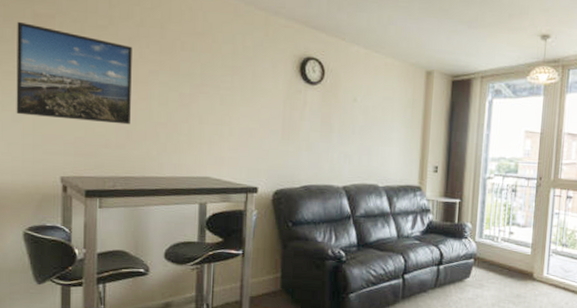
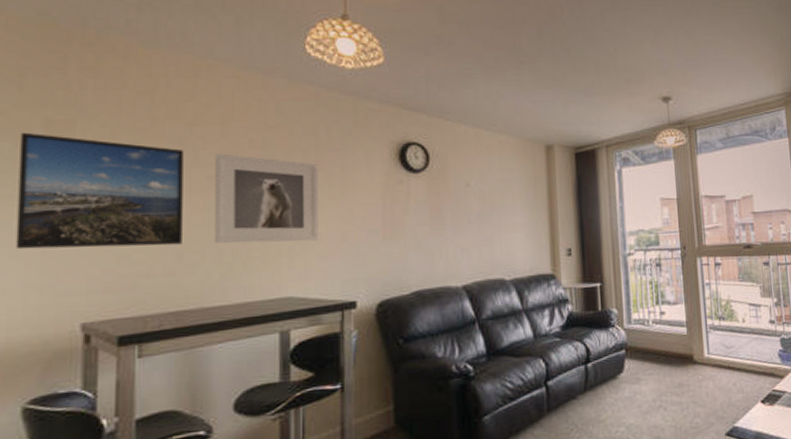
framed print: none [153,52,234,134] -> present [214,153,318,243]

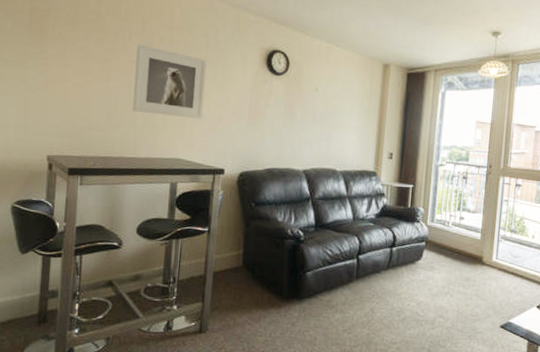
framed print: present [15,132,184,250] -> none [11,15,117,109]

